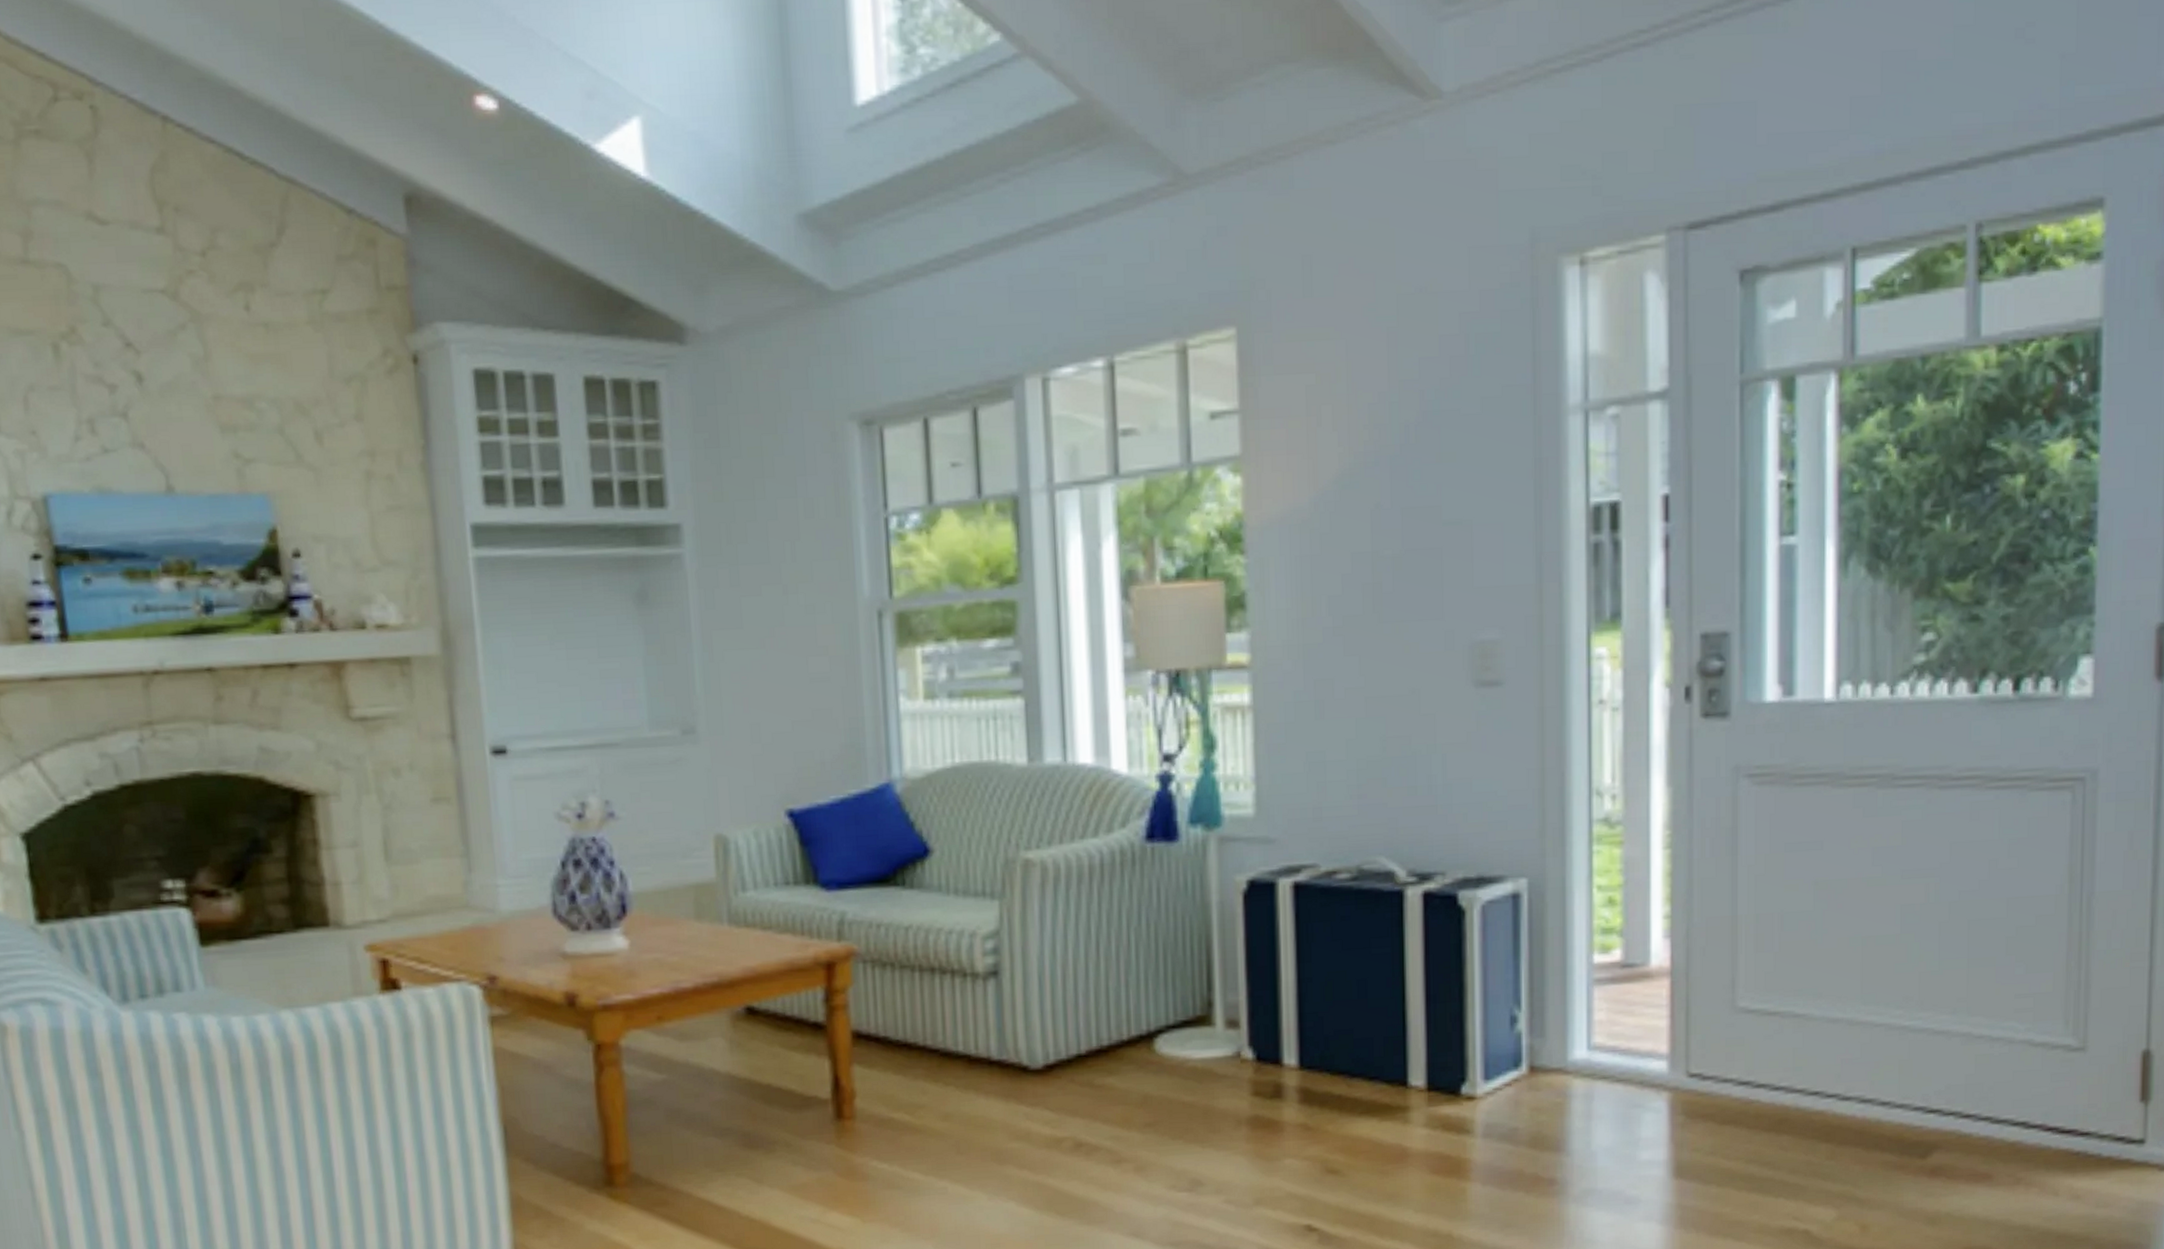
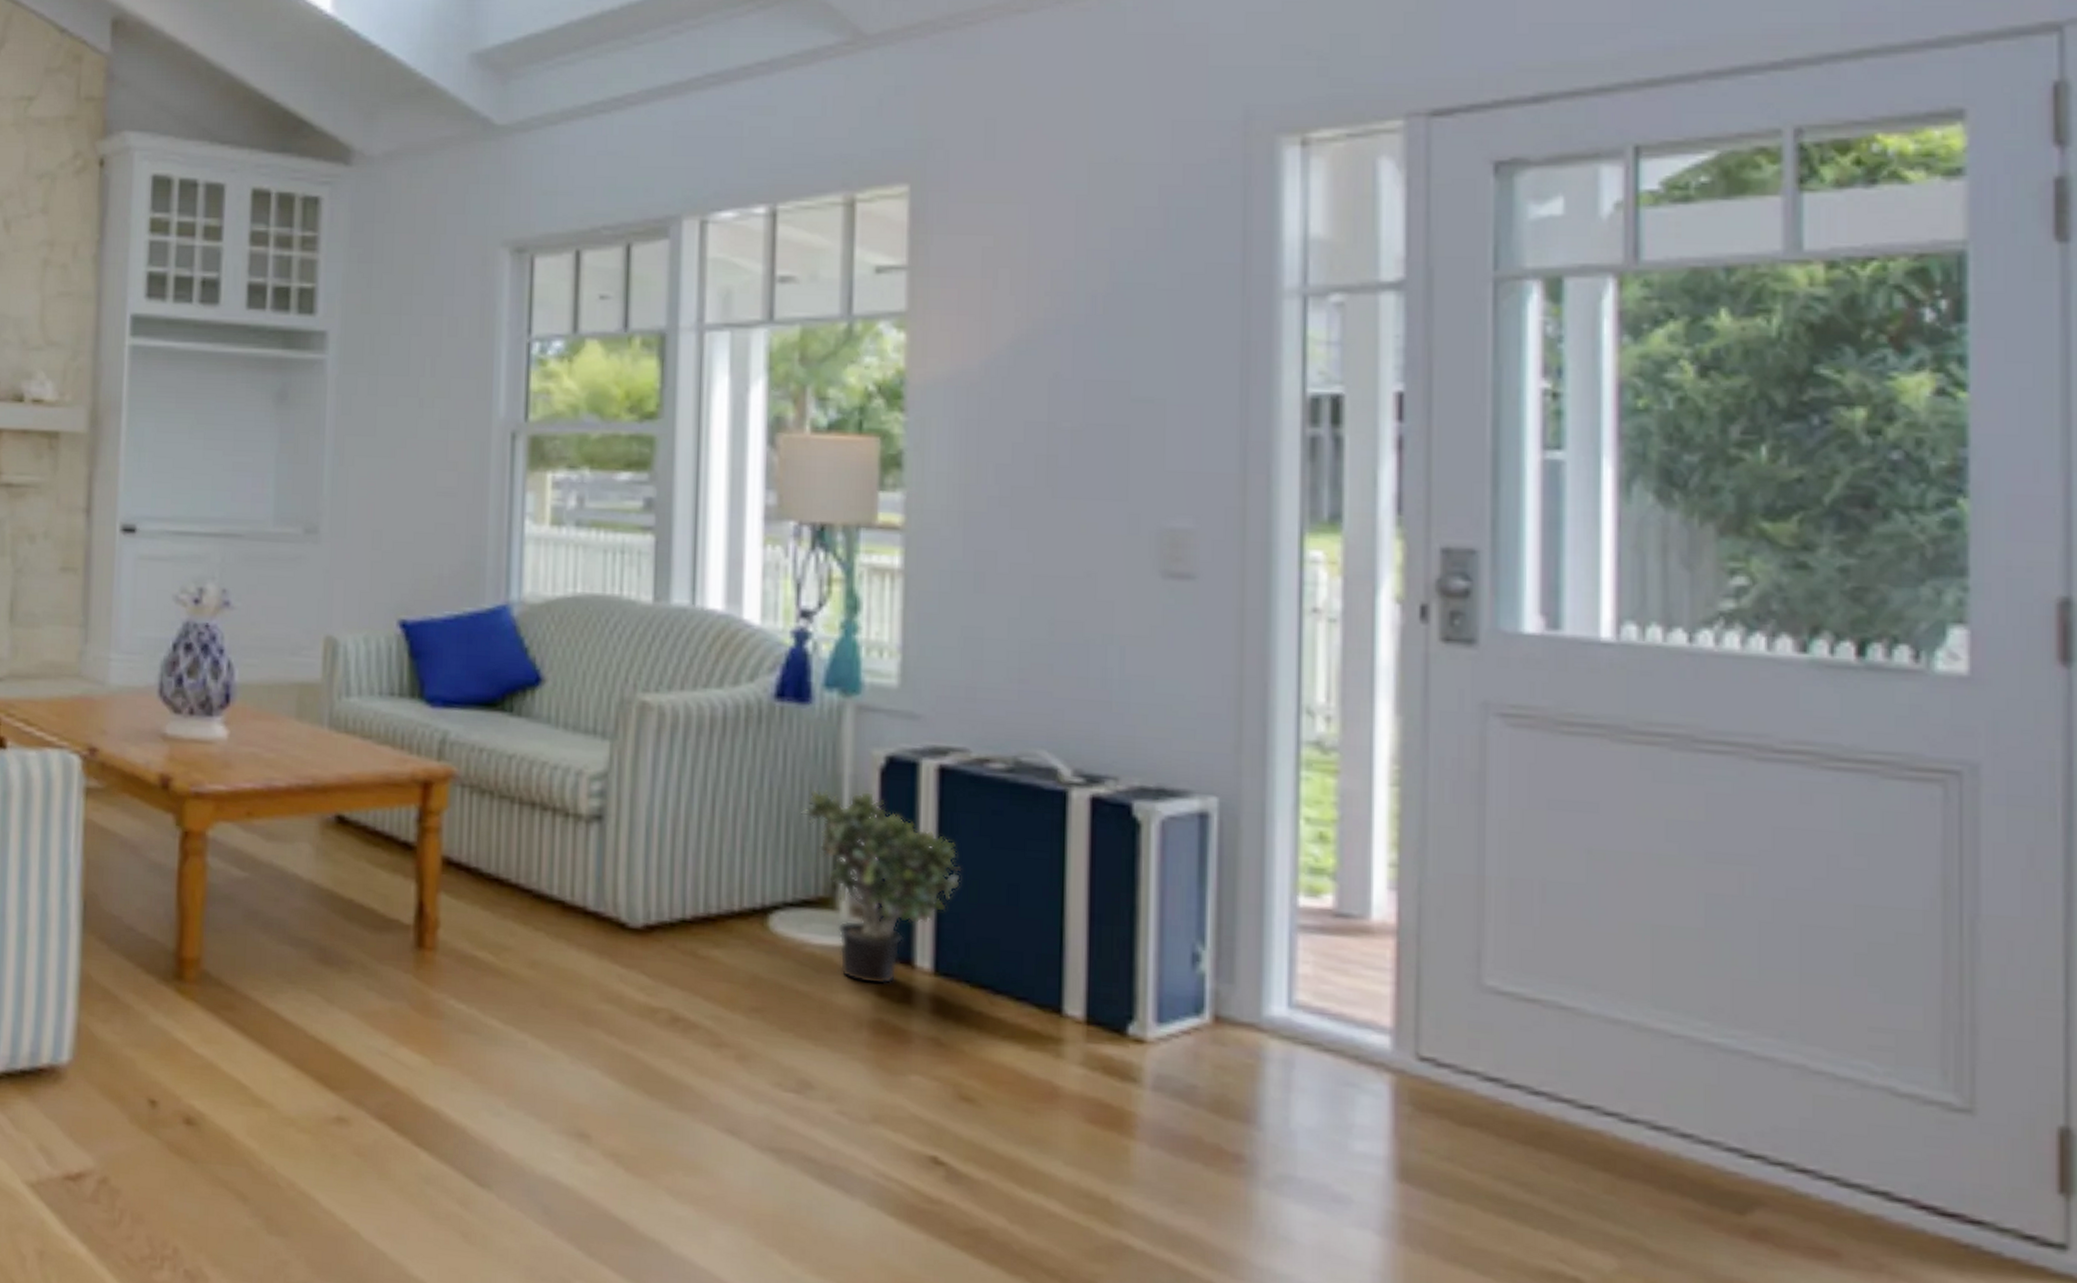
potted plant: none [1176,914,1318,1087] -> present [801,790,962,985]

